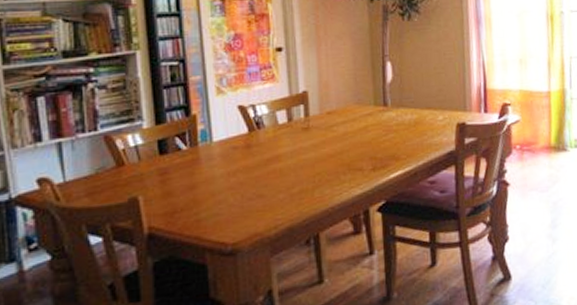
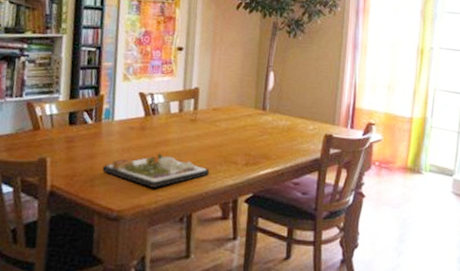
dinner plate: none [207,171,333,212] -> present [102,153,210,188]

